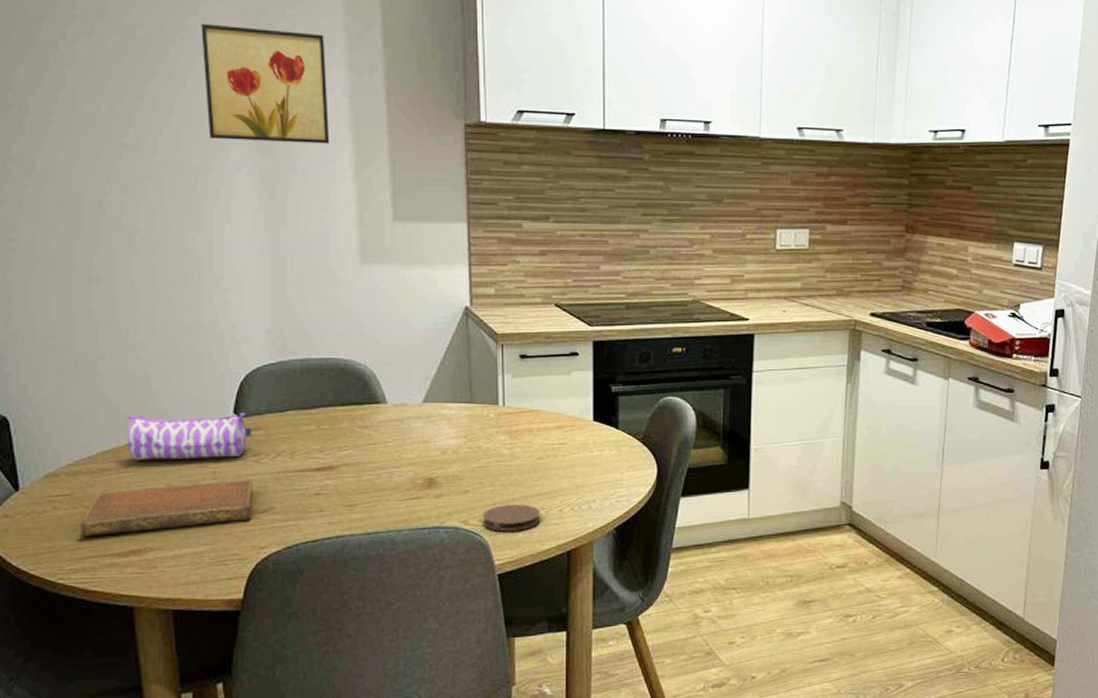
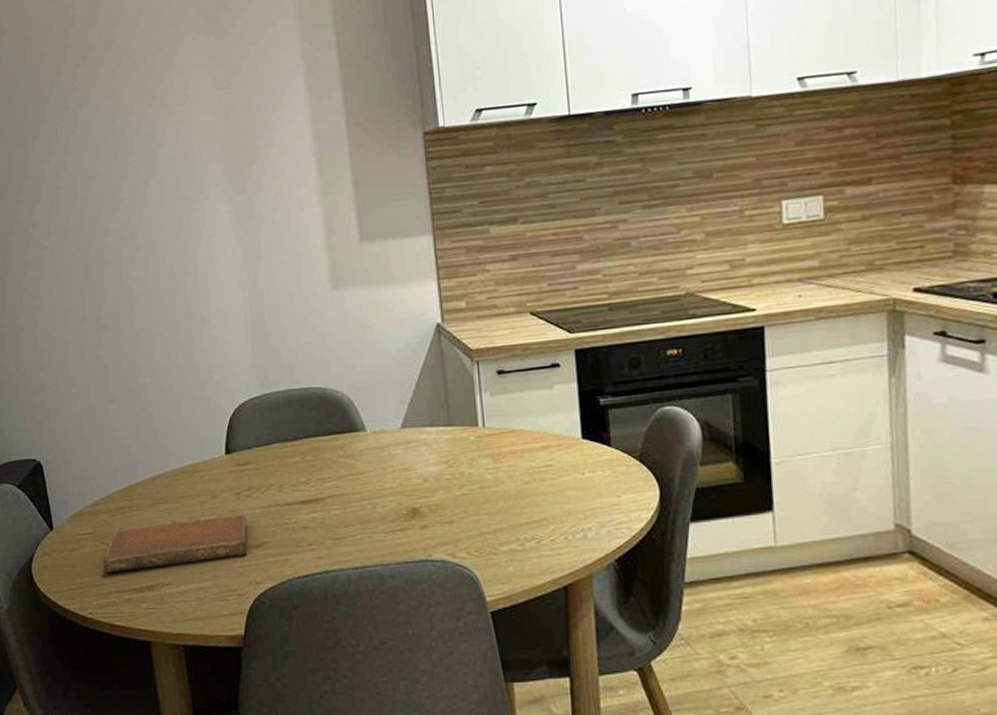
pencil case: present [126,413,253,460] -> none [135,448,244,498]
wall art: present [201,23,330,144] -> none [177,64,296,183]
coaster: present [482,504,541,532] -> none [469,534,533,565]

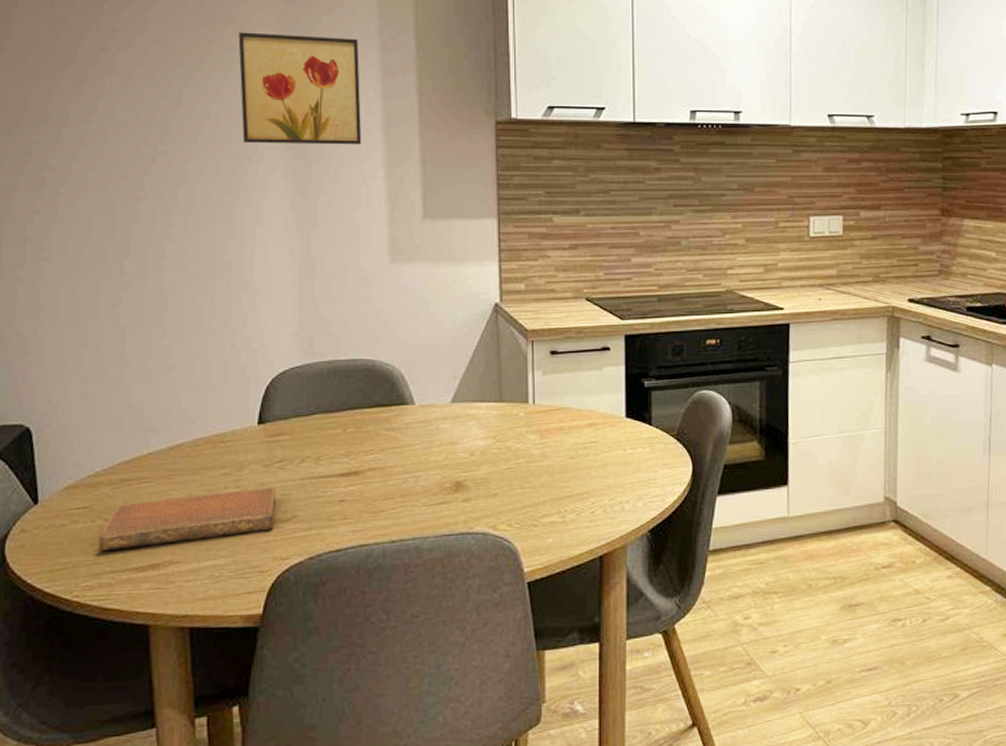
wall art: none [177,64,296,183] -> present [238,32,362,145]

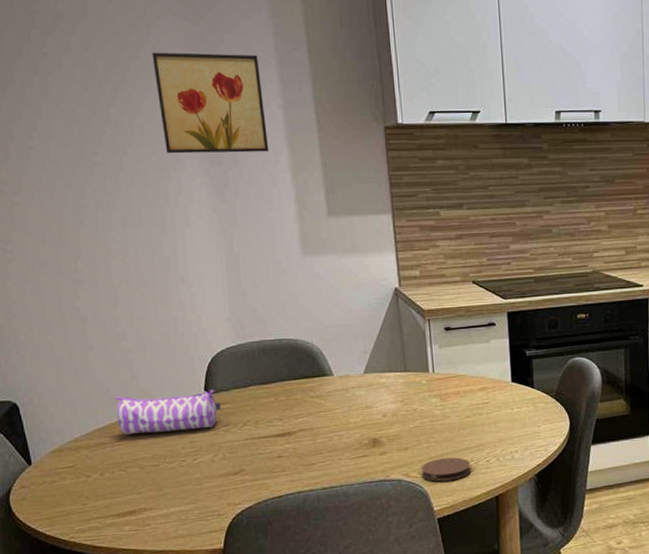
notebook: present [98,487,276,552] -> none [84,446,226,502]
pencil case: none [150,418,277,469] -> present [115,390,222,434]
coaster: none [511,507,572,537] -> present [421,457,471,482]

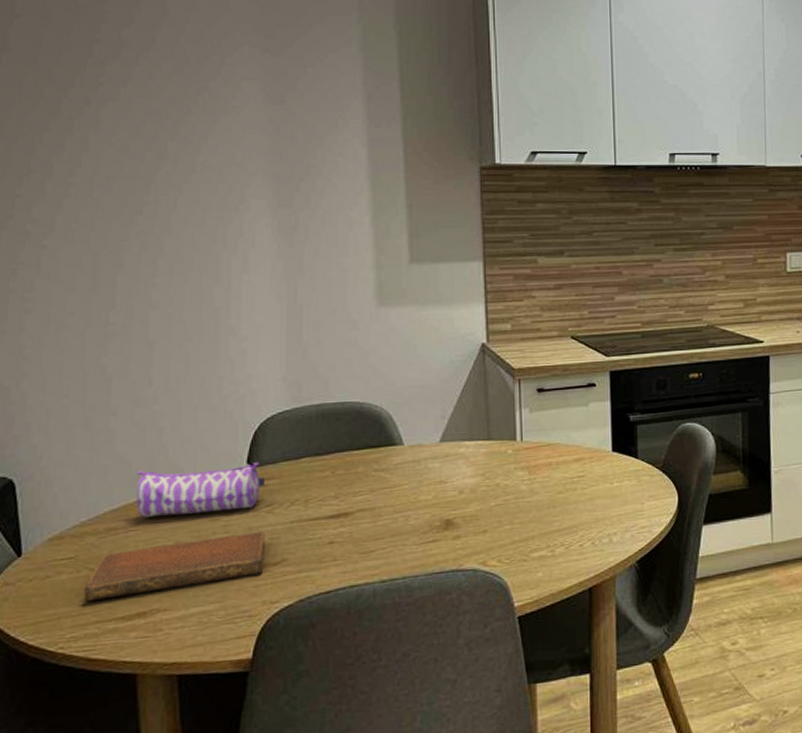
notebook: none [84,446,226,502] -> present [84,531,265,602]
wall art: present [152,52,269,154] -> none [224,84,348,193]
coaster: present [421,457,471,482] -> none [501,541,561,572]

